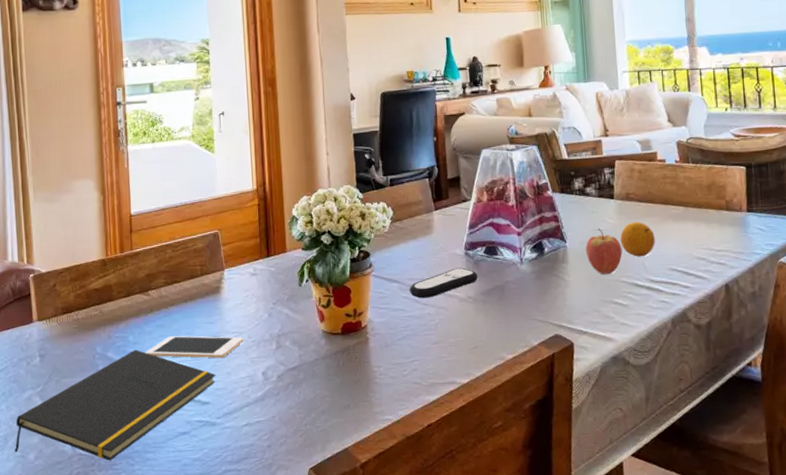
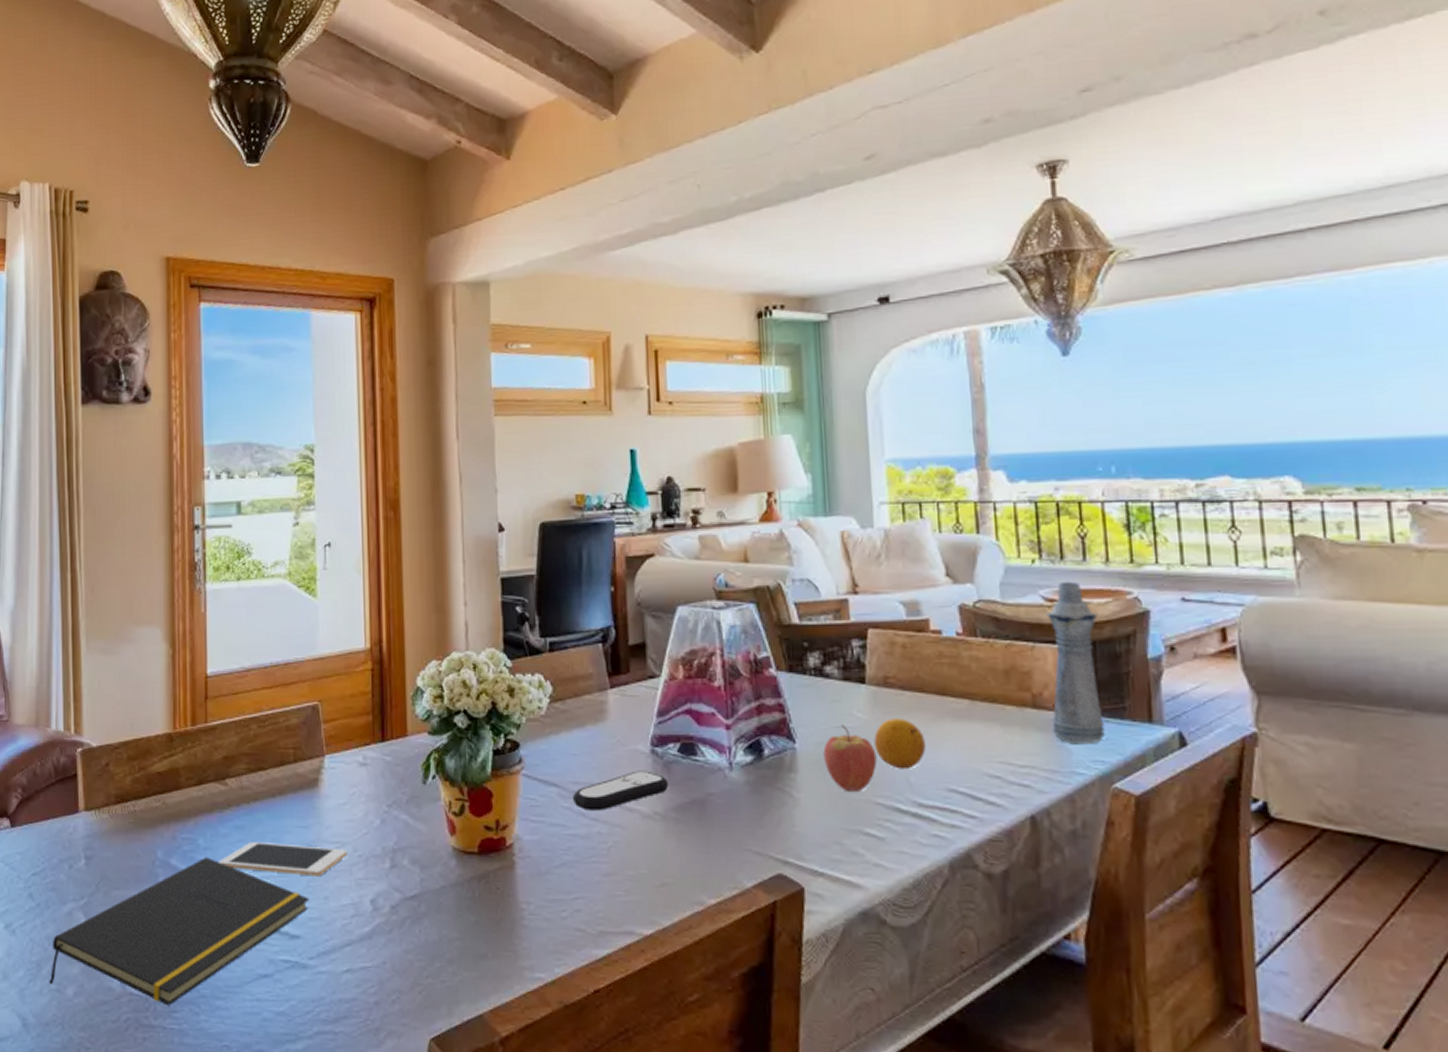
bottle: none [735,122,774,234] -> present [1046,581,1105,745]

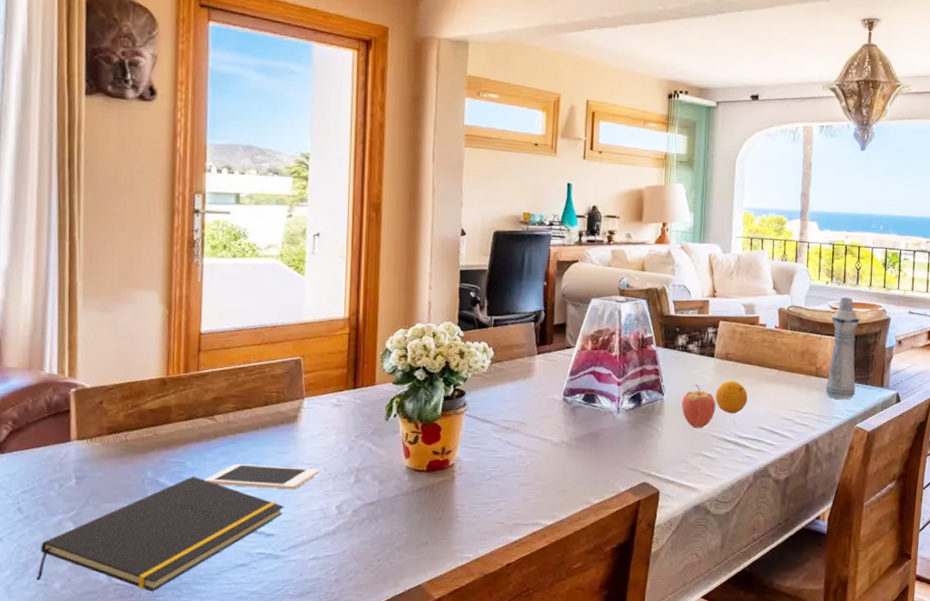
remote control: present [572,770,669,811] -> none [502,412,574,441]

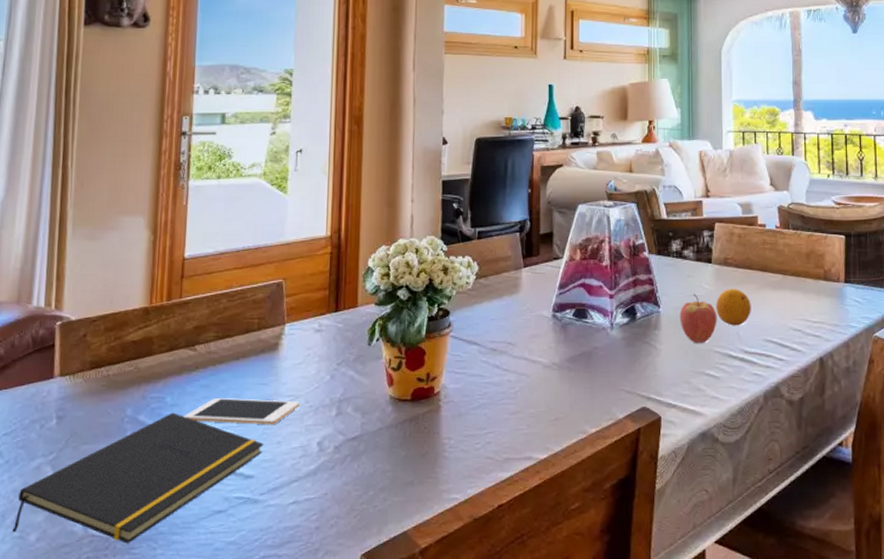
bottle: present [825,297,861,400] -> none [836,190,870,306]

